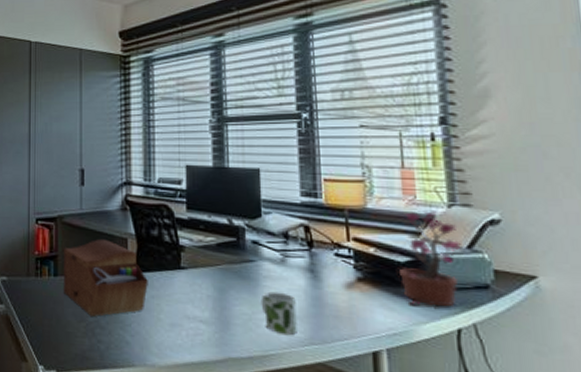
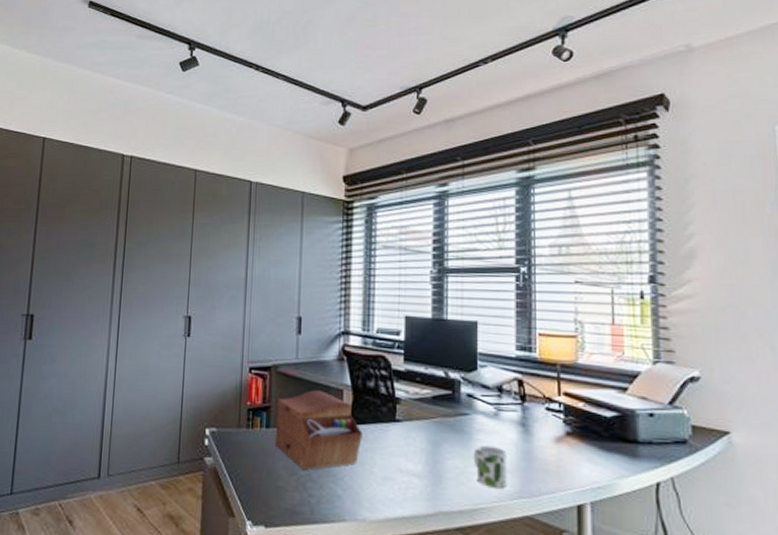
potted plant: present [399,211,462,306] -> none [606,367,663,460]

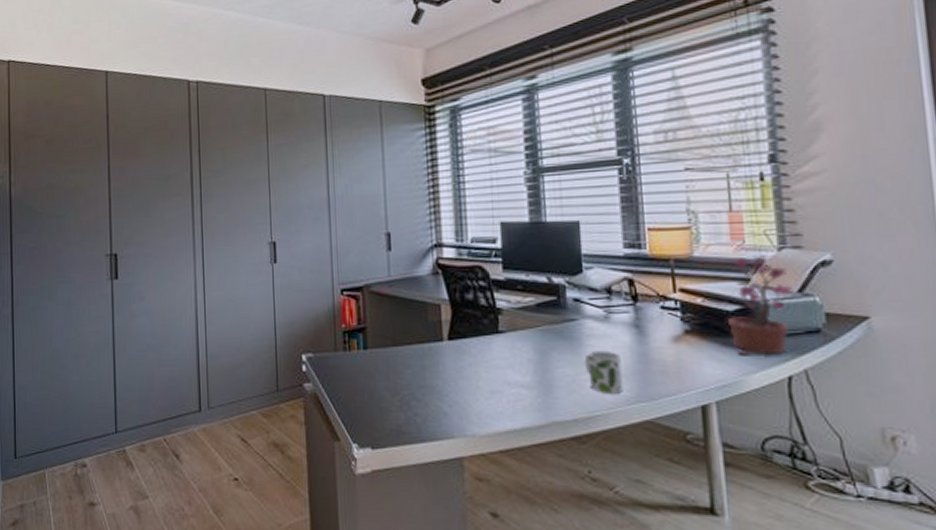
sewing box: present [275,389,362,470] -> none [372,306,465,389]
potted plant: none [606,367,663,460] -> present [728,255,792,355]

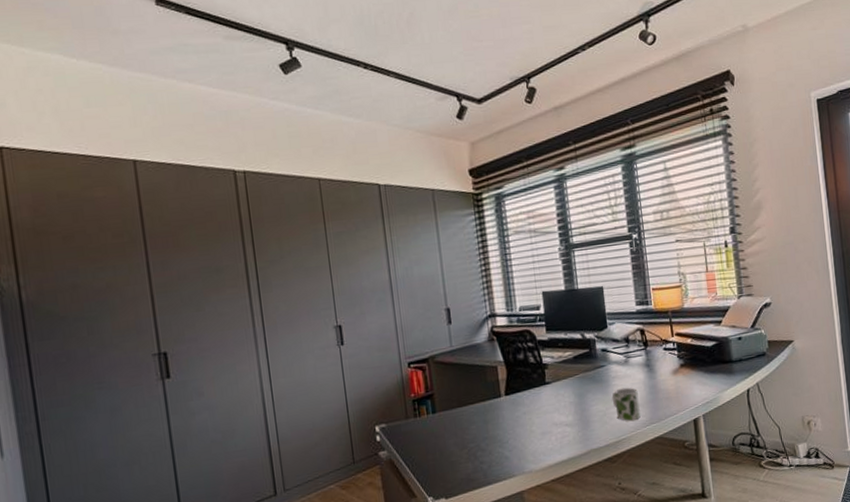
potted plant: present [728,255,792,355] -> none [708,303,748,378]

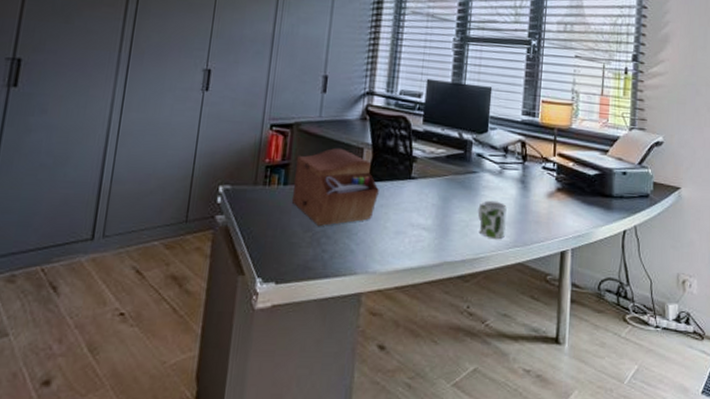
sewing box: none [438,370,520,442] -> present [292,147,379,226]

